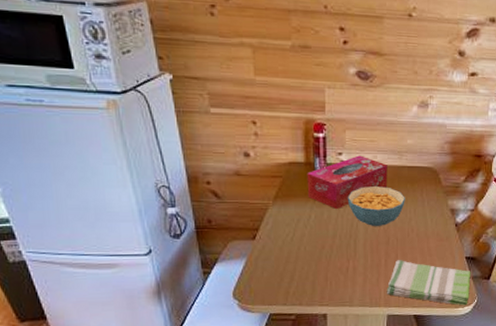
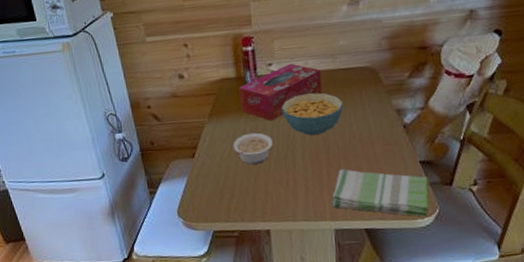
legume: none [296,219,337,250] -> present [233,132,274,165]

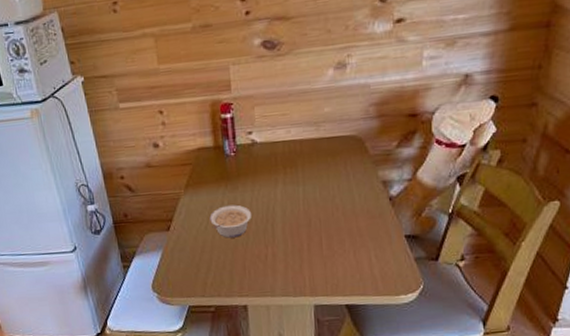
tissue box: present [239,63,323,122] -> none [216,132,305,193]
cereal bowl: present [281,92,344,136] -> none [261,163,327,209]
dish towel: present [331,169,429,217] -> none [311,243,413,293]

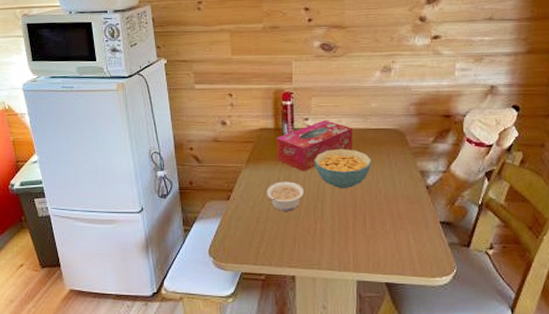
tissue box: none [216,132,305,193] -> present [276,120,353,172]
cereal bowl: none [261,163,327,209] -> present [314,149,372,189]

